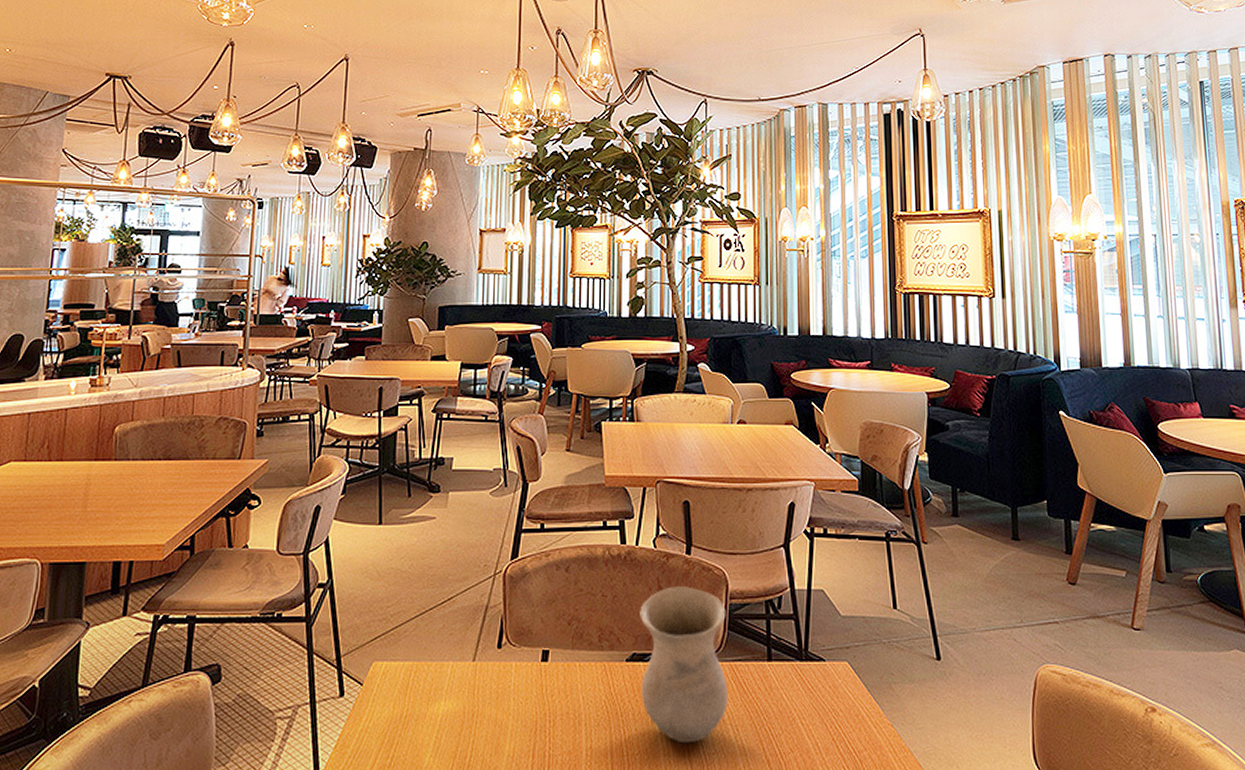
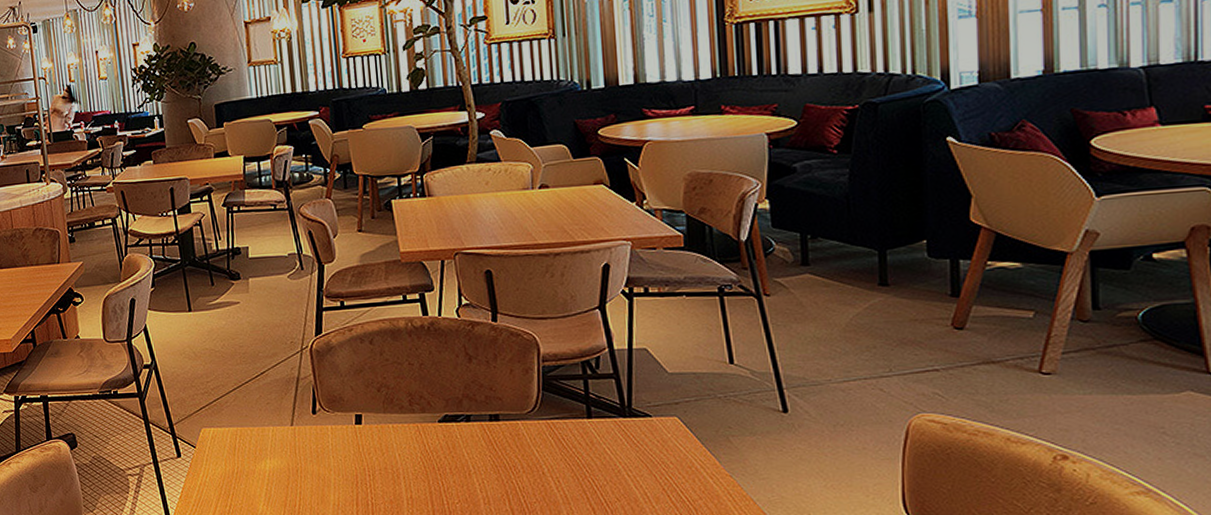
vase: present [640,586,728,744] -> none [448,352,547,494]

